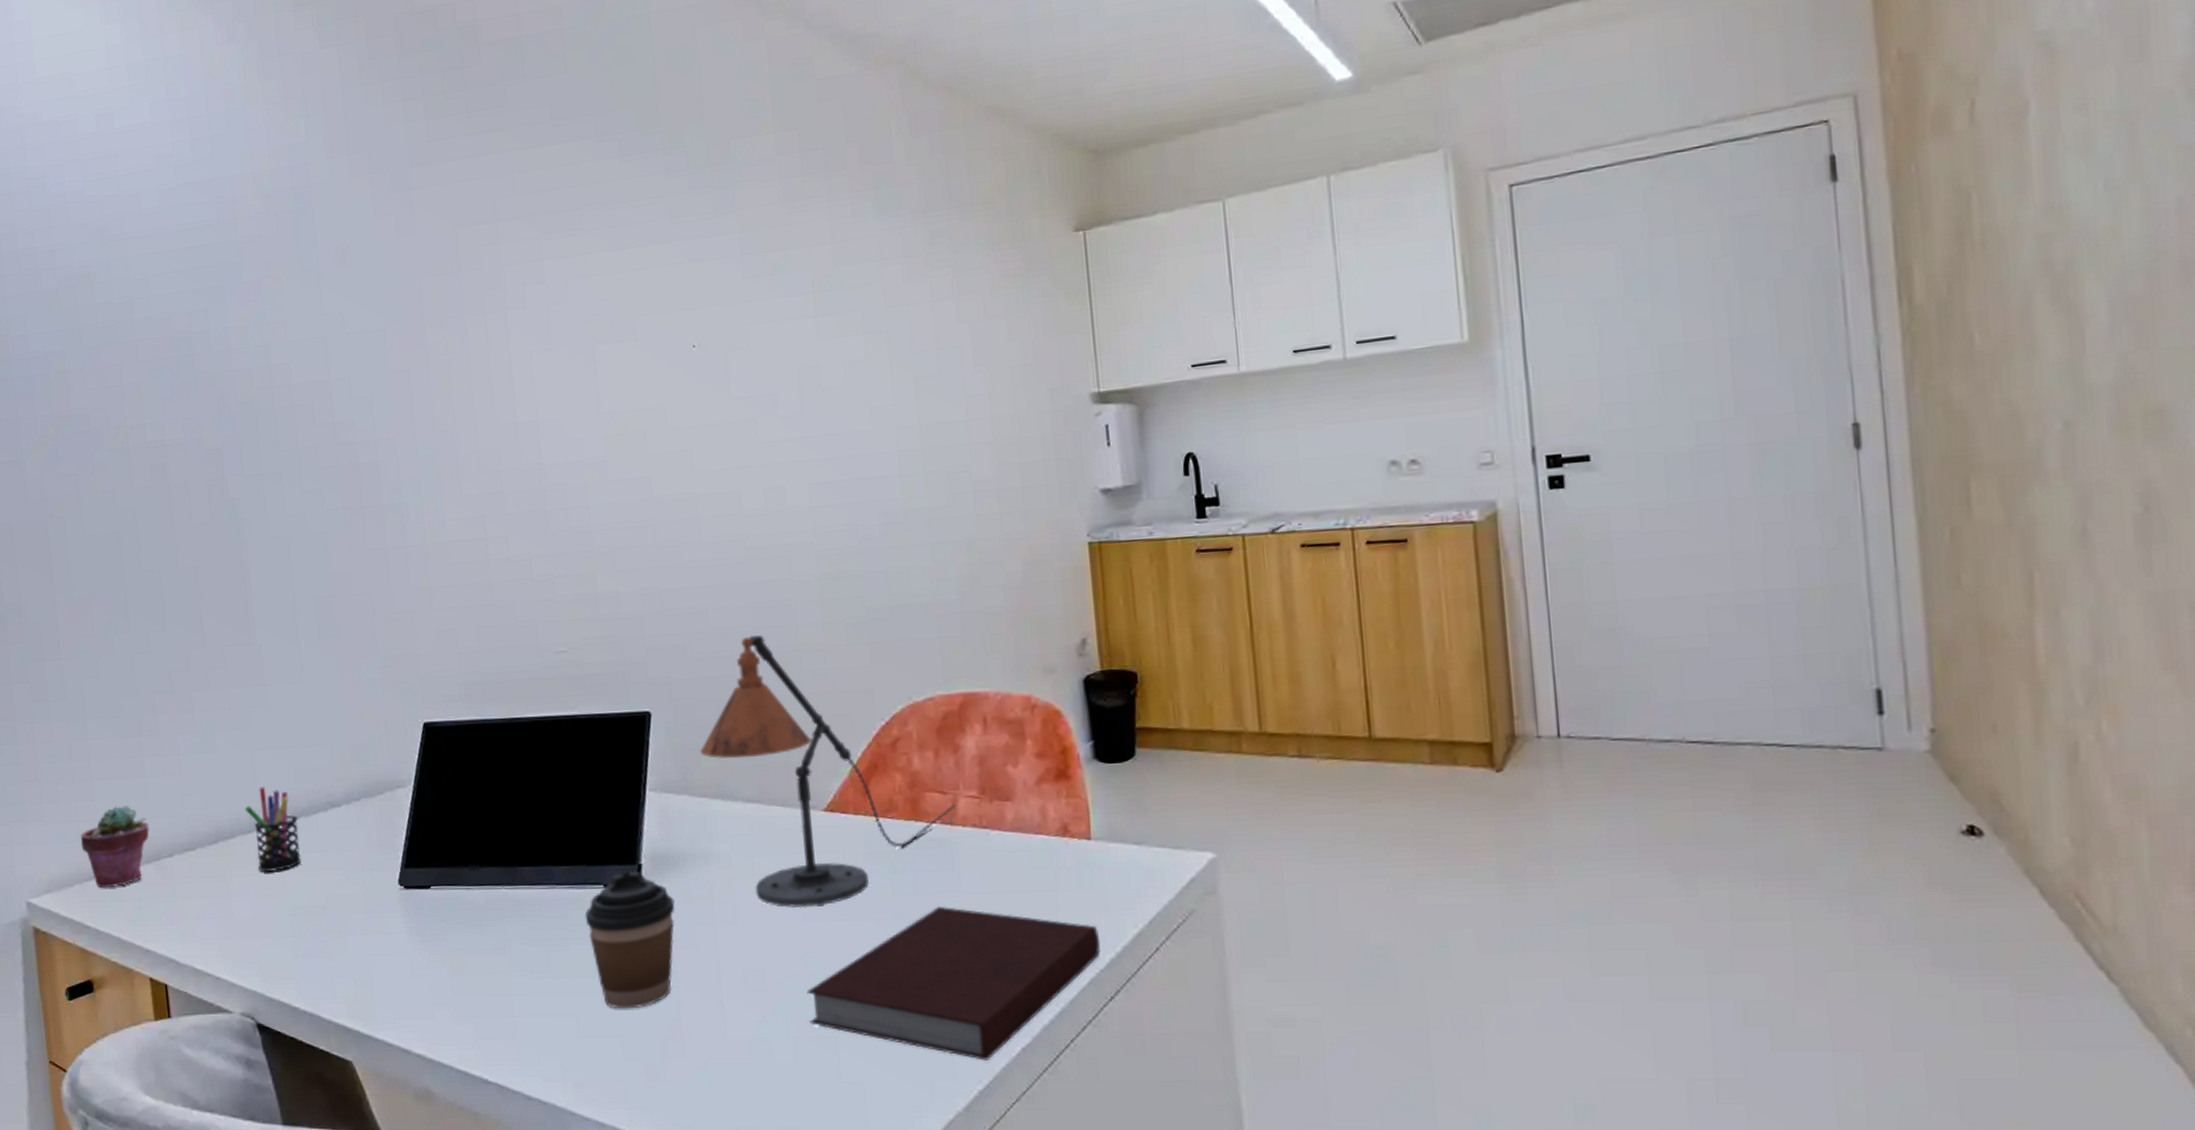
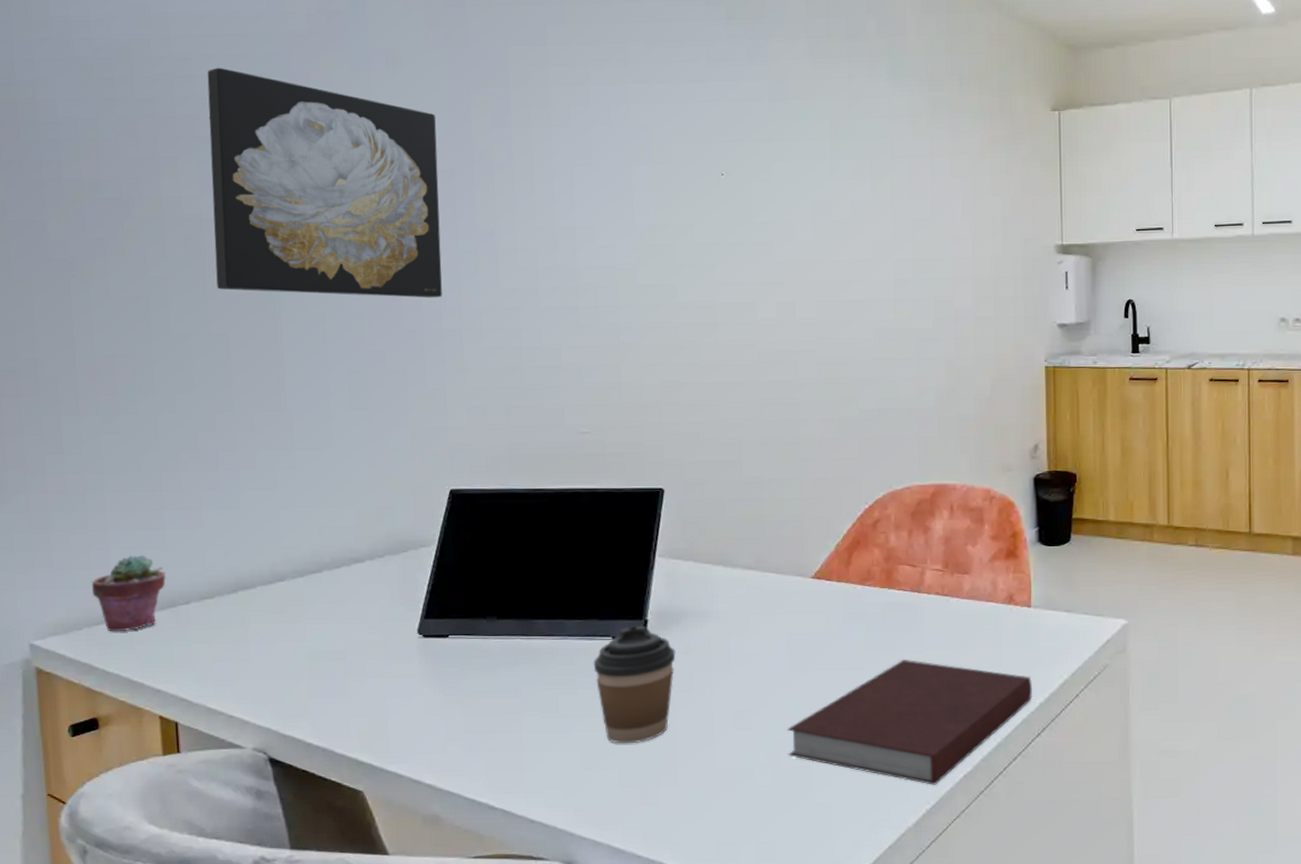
wall art: none [164,284,405,519] -> present [207,67,442,299]
pen holder: present [244,787,302,873] -> none [266,542,322,621]
desk lamp: present [699,635,957,909] -> none [705,427,924,660]

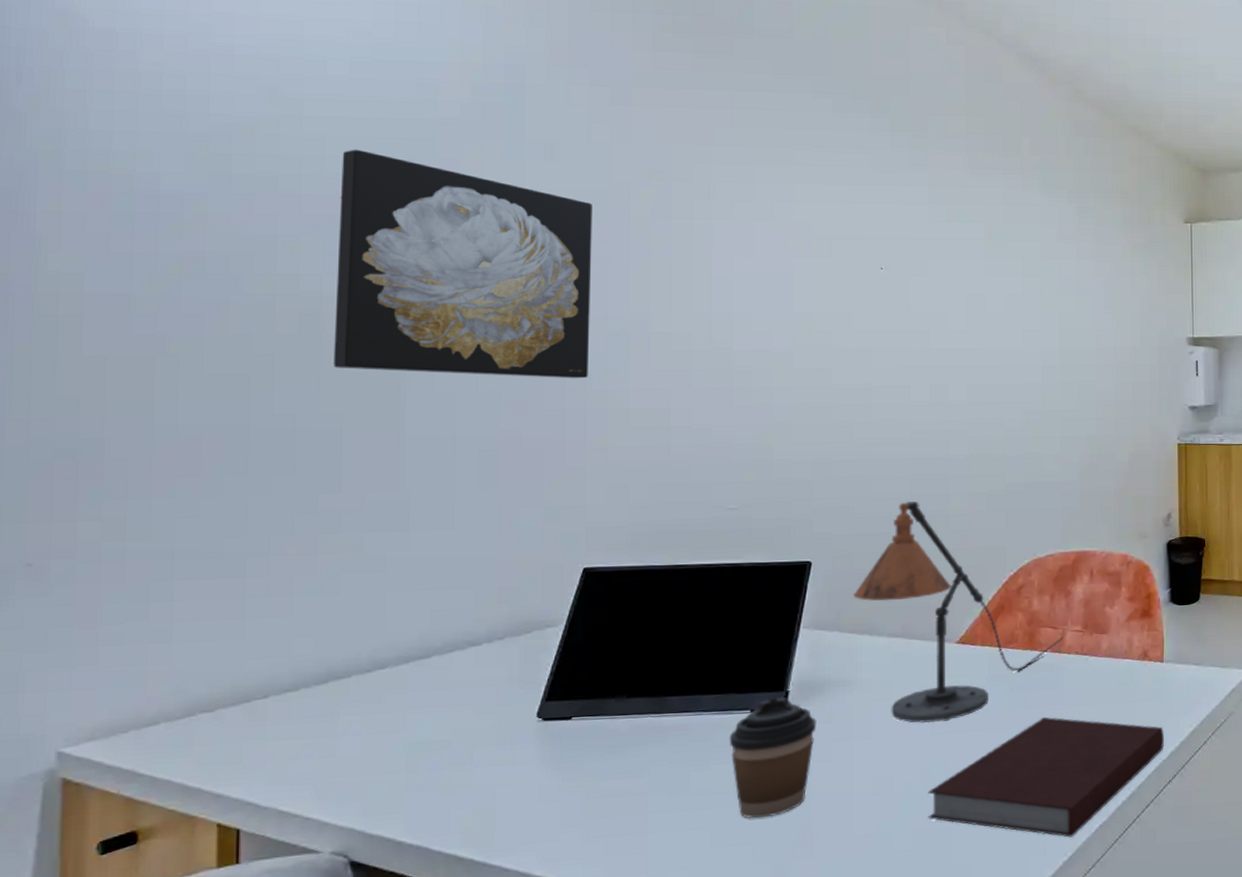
potted succulent: present [91,555,166,632] -> none [145,647,241,734]
desk lamp: none [705,427,924,660] -> present [852,501,1065,724]

